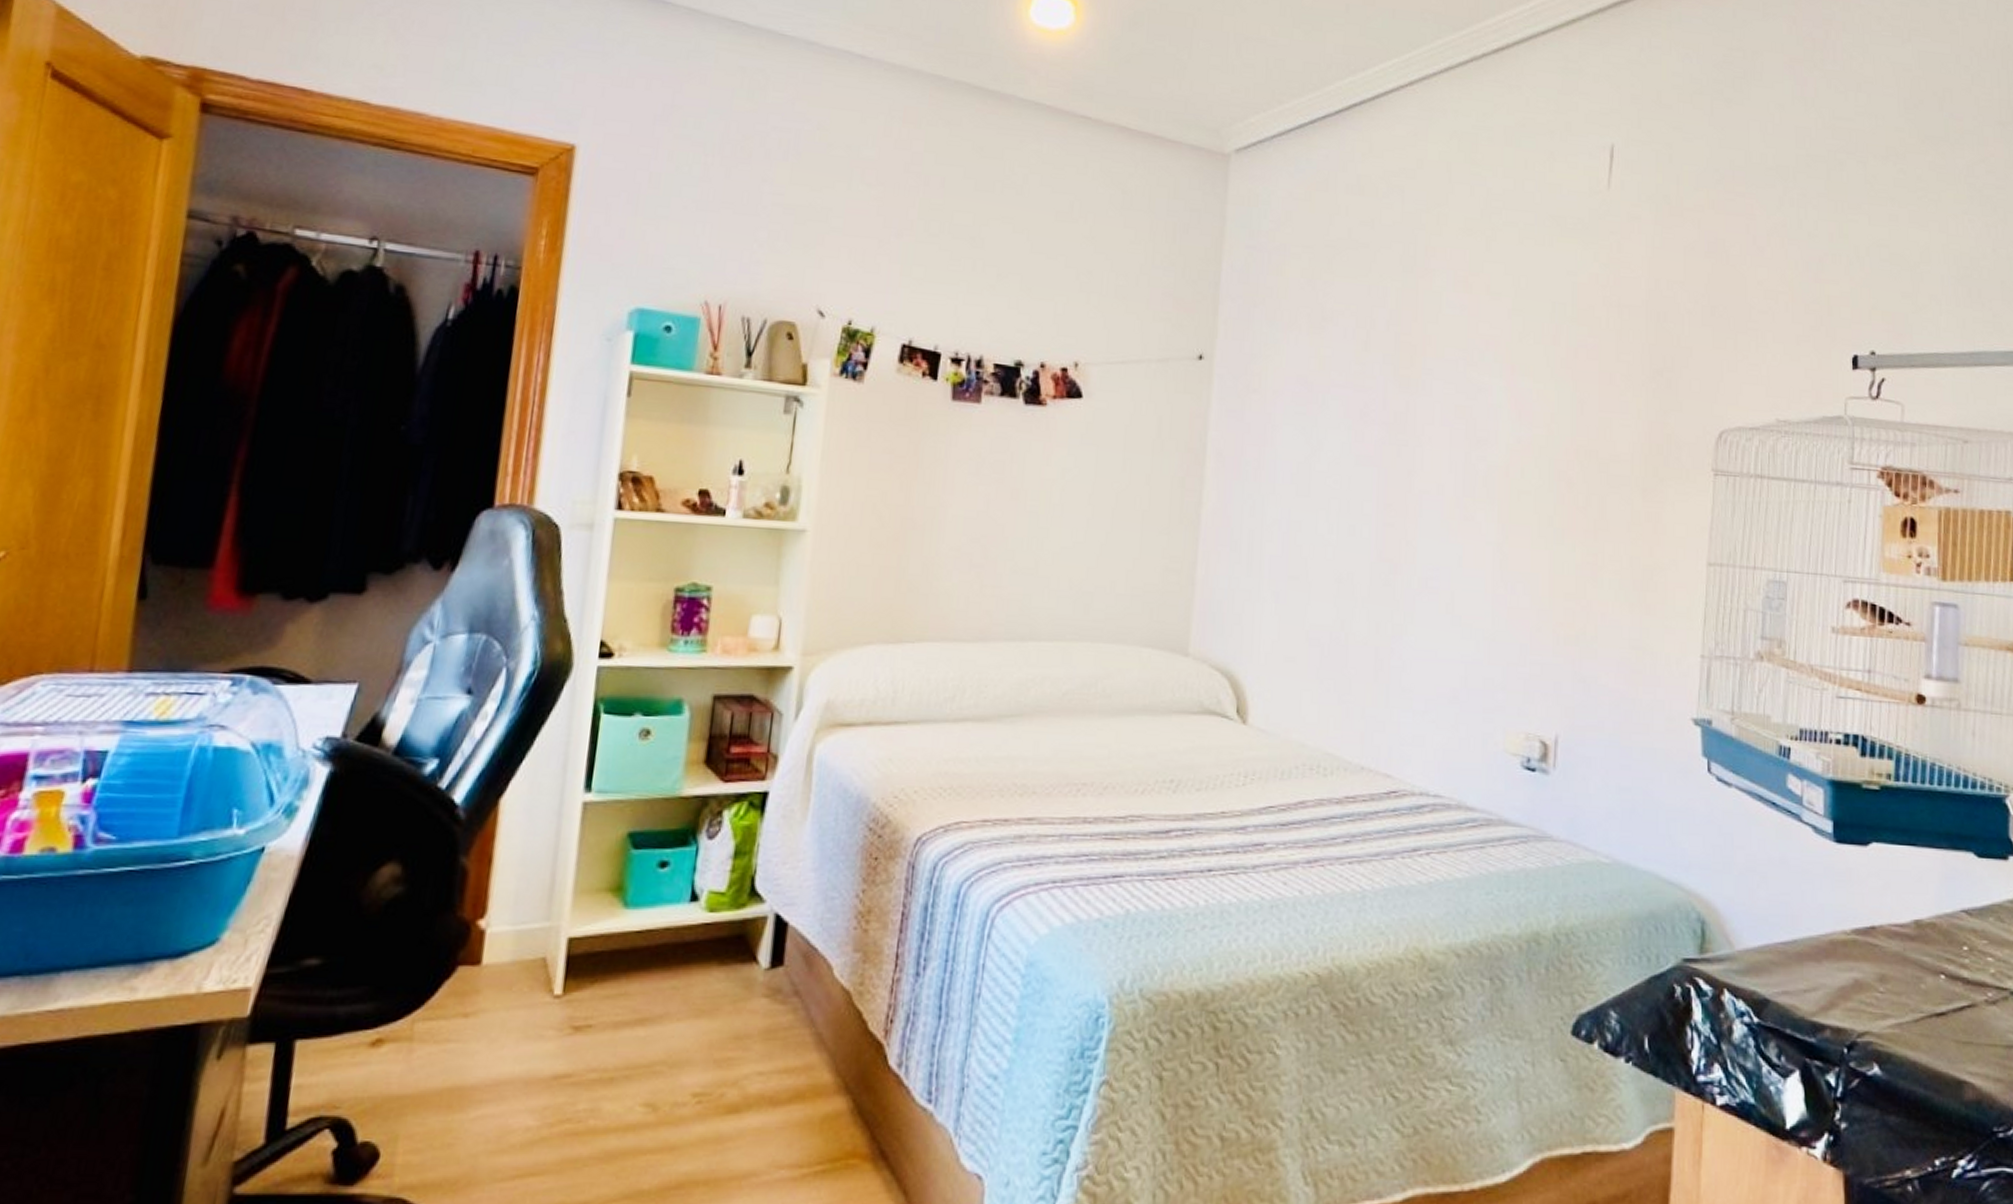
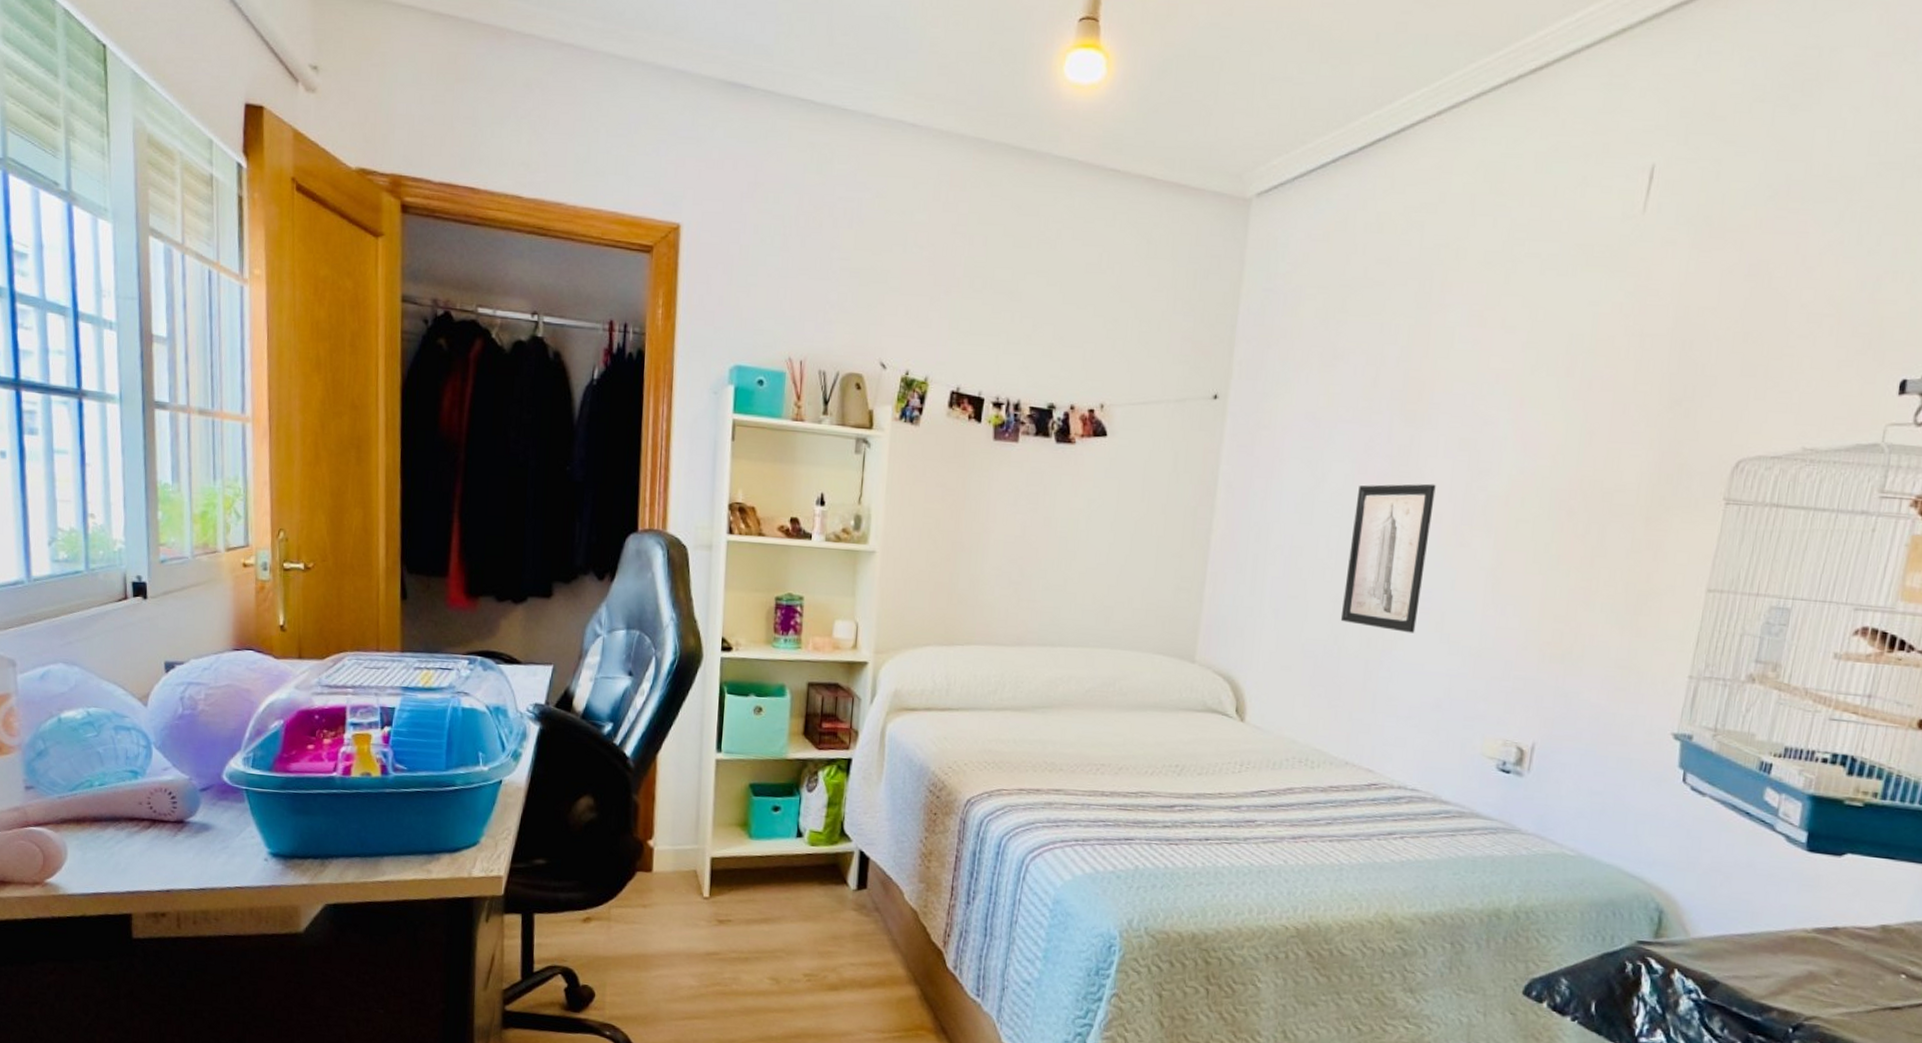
wall art: none [1346,452,1435,616] -> present [1340,483,1436,633]

